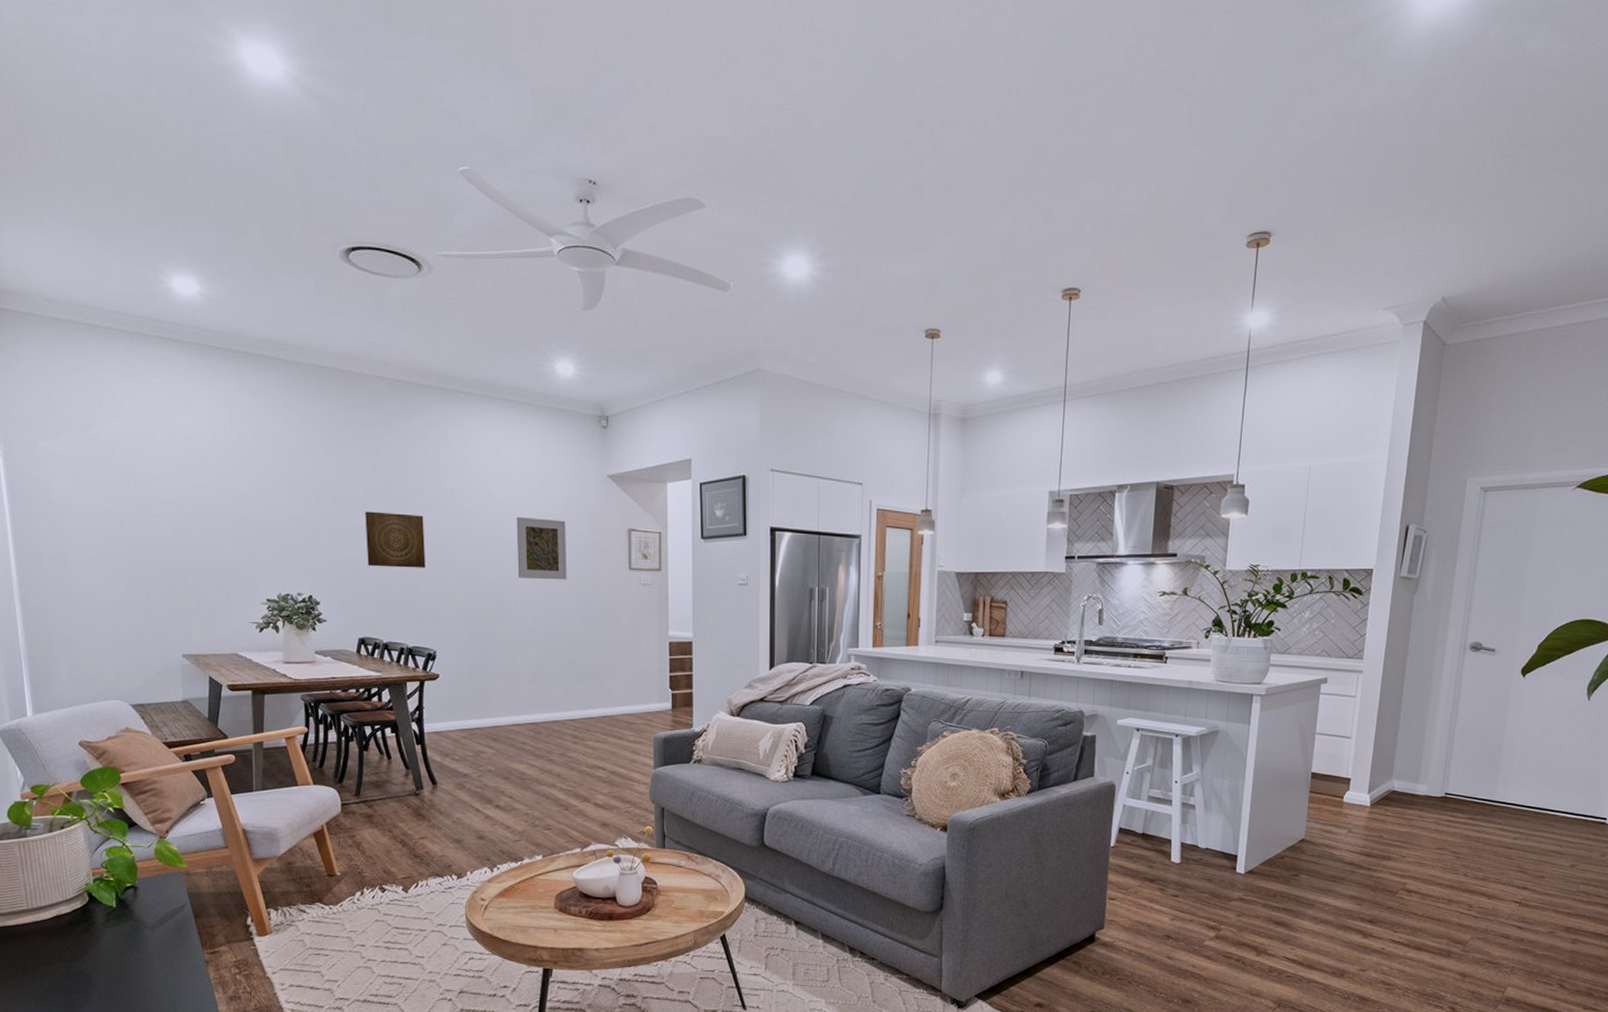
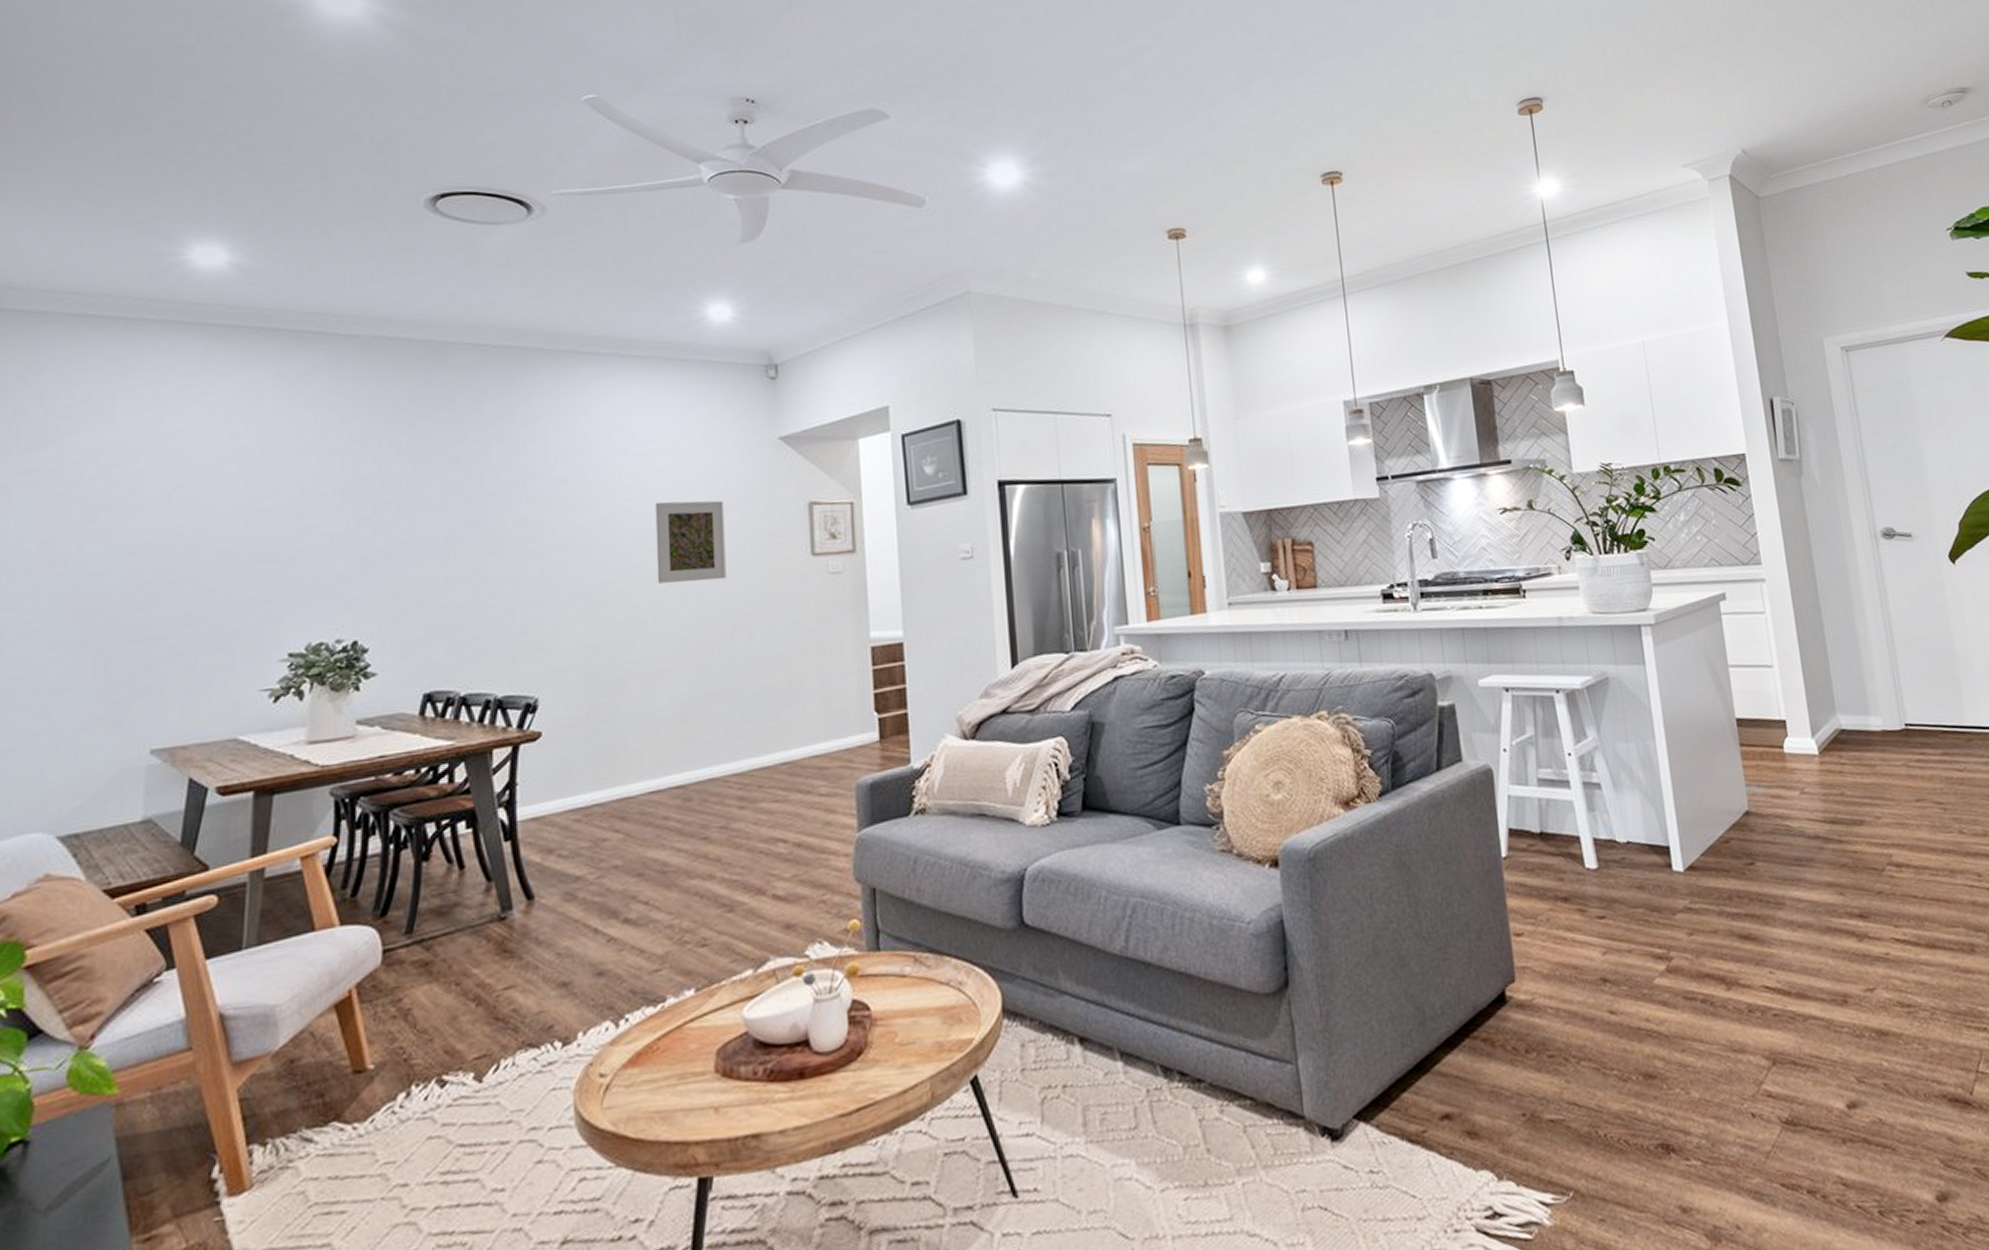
wall art: present [365,511,426,568] -> none [442,514,526,591]

